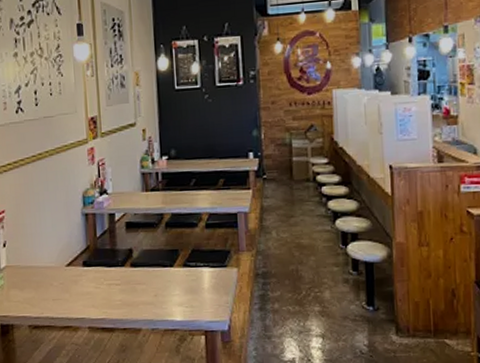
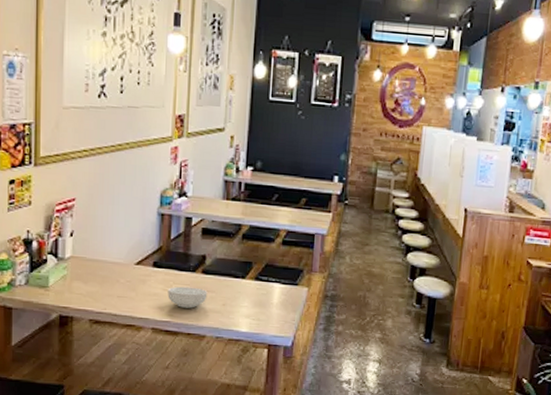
cereal bowl: none [99,281,138,304] -> present [167,286,208,308]

